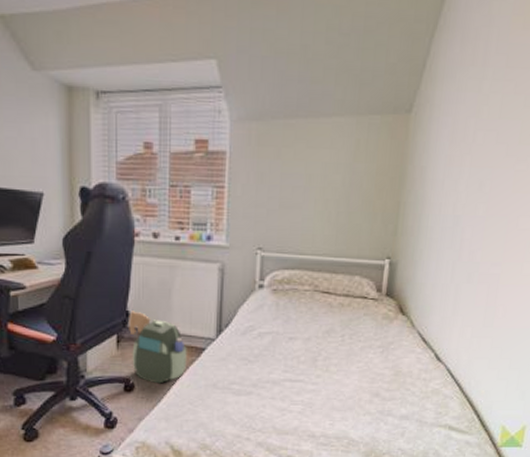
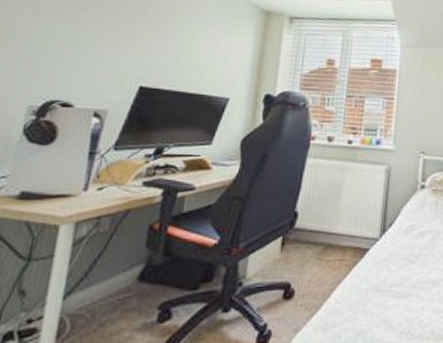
backpack: present [129,311,187,384] -> none [294,211,351,289]

